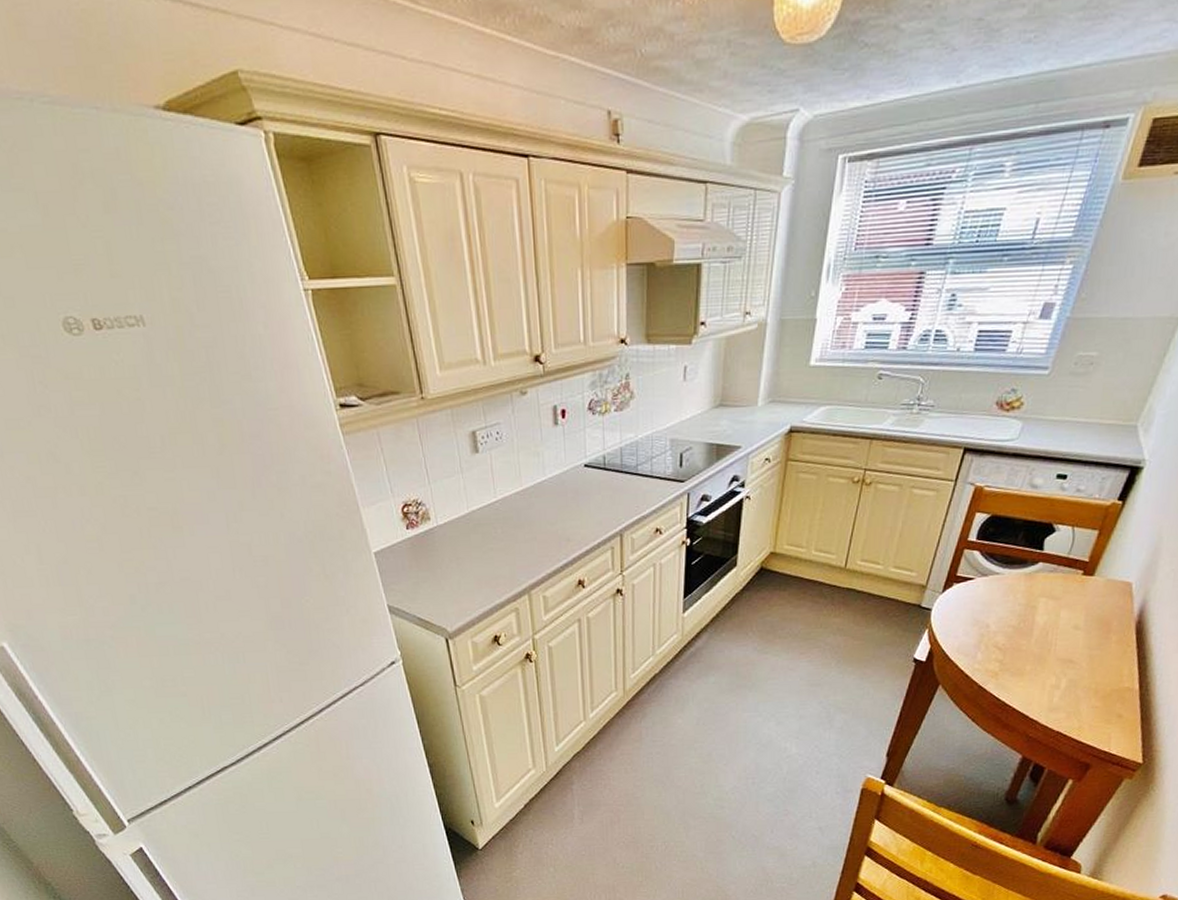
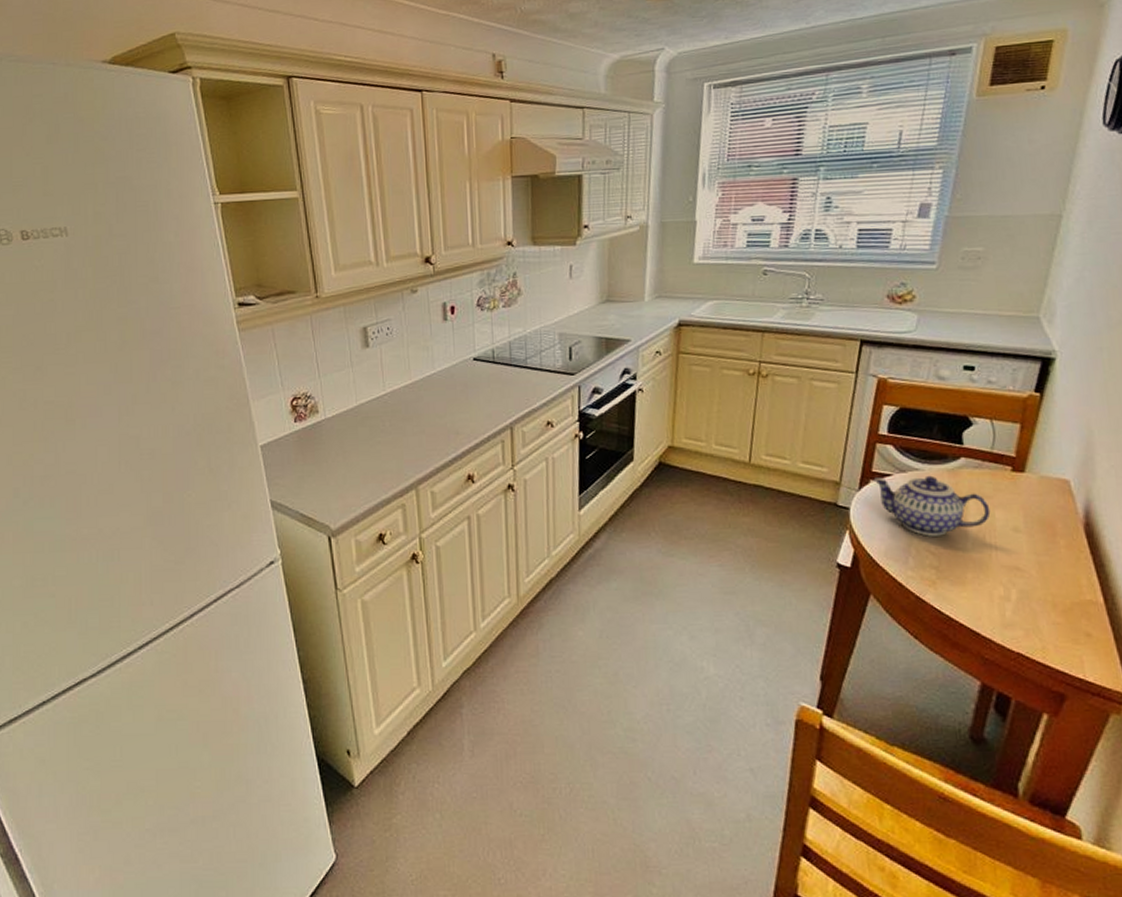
teapot: none [956,579,1057,634] -> present [873,475,991,537]

